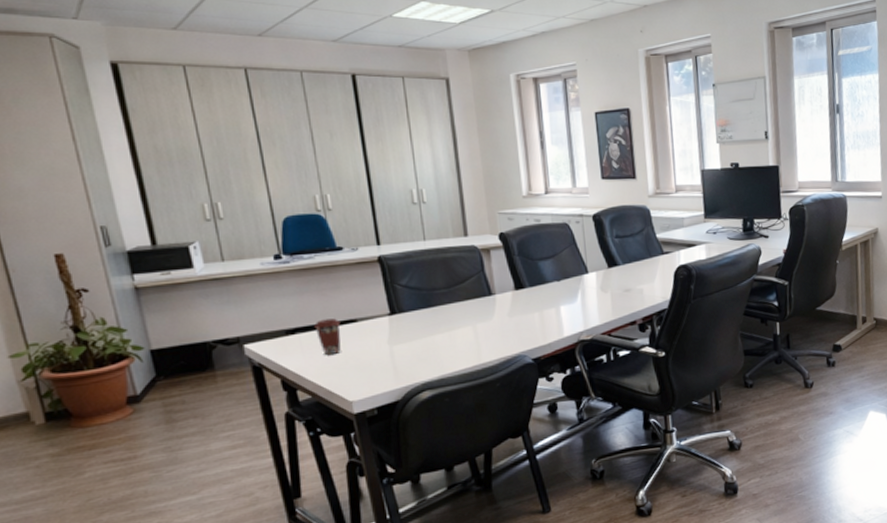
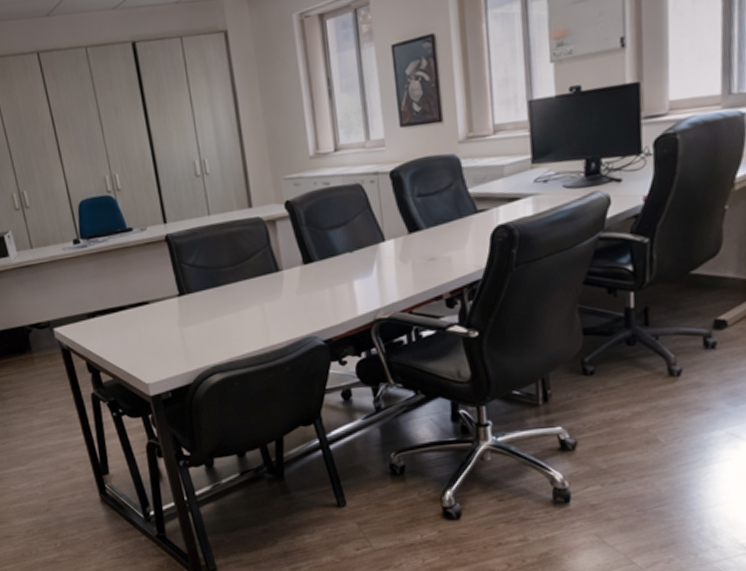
coffee cup: present [314,318,341,355] -> none [111,301,136,337]

